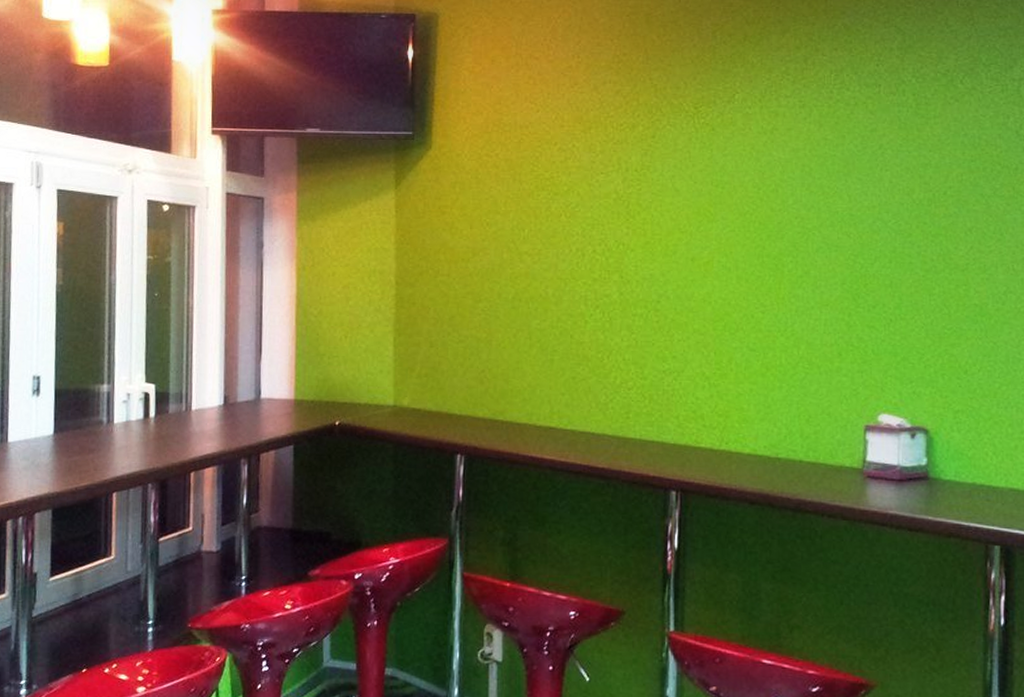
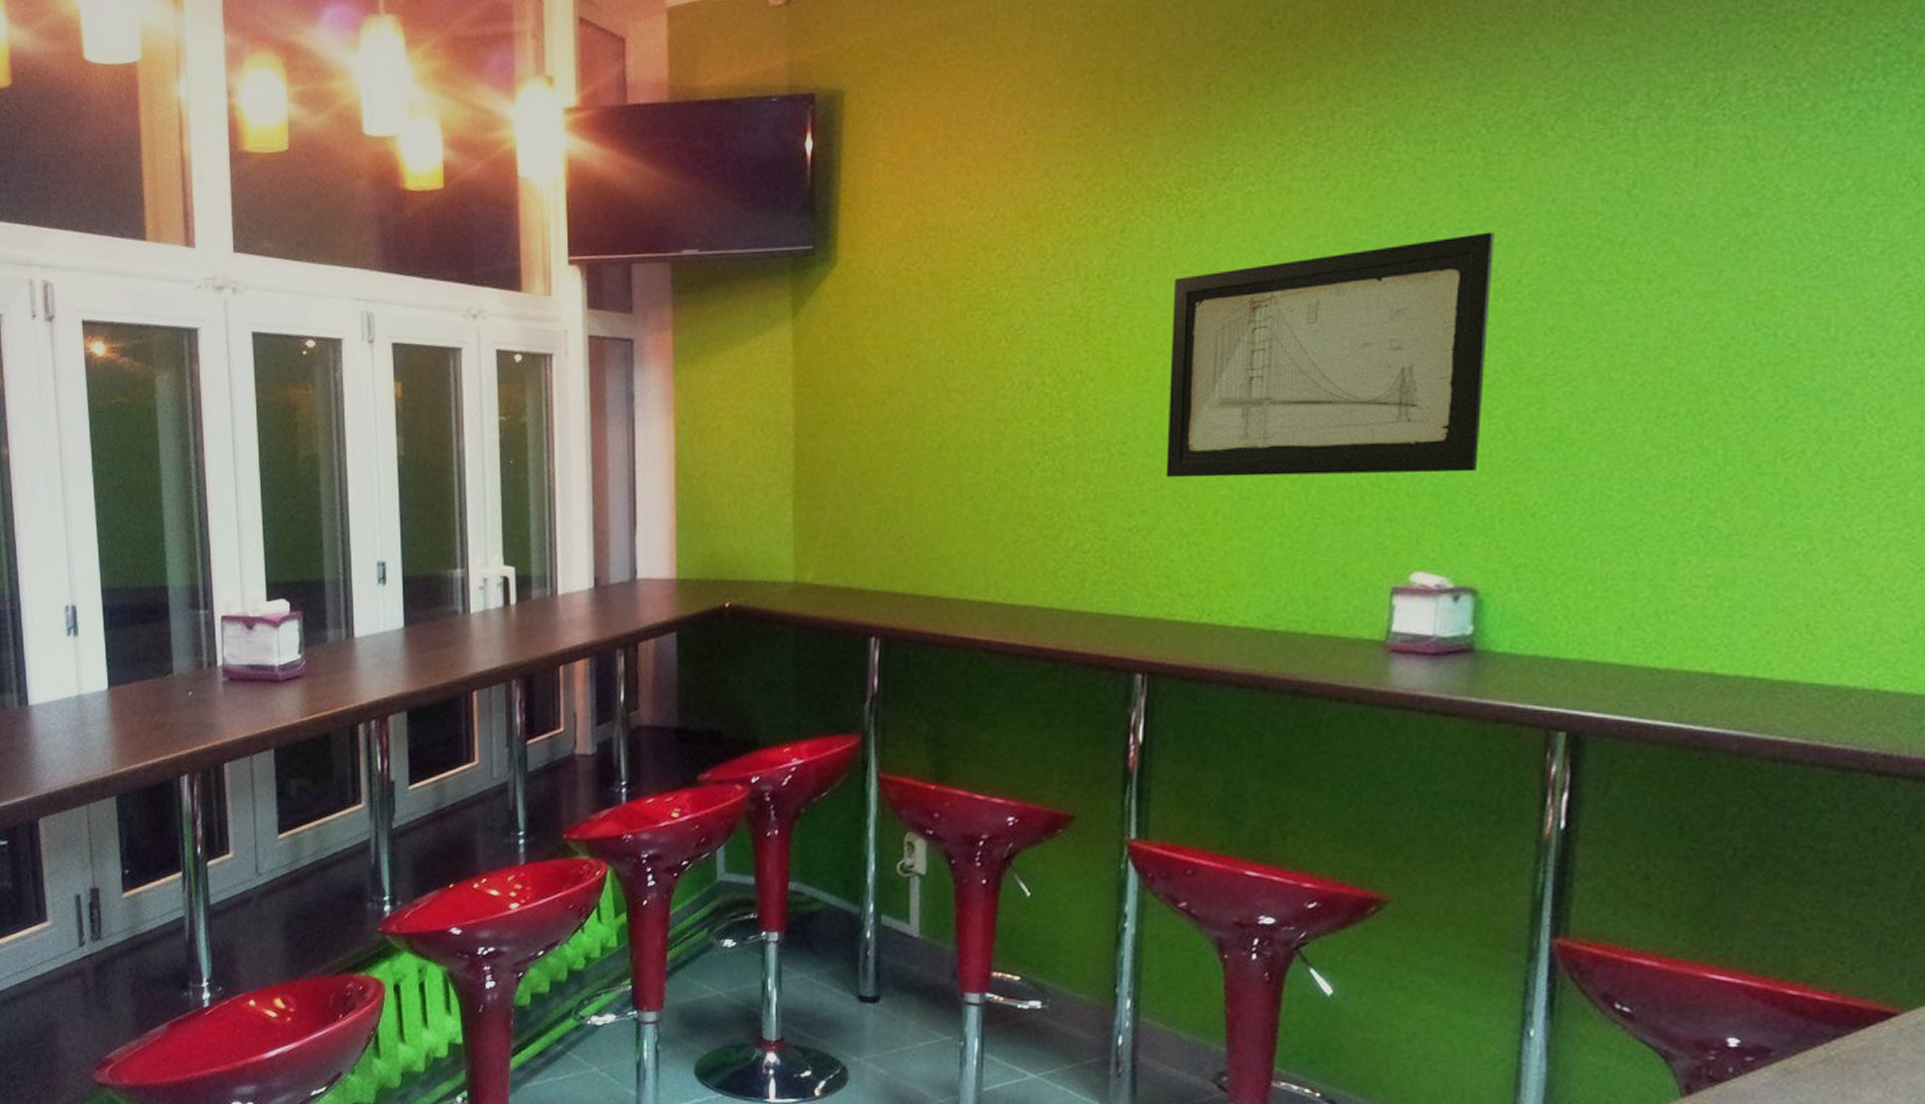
wall art: none [691,155,926,336] -> present [1166,232,1494,478]

